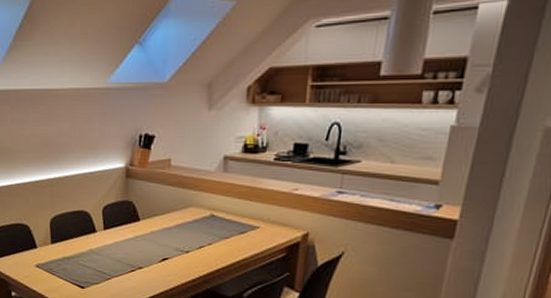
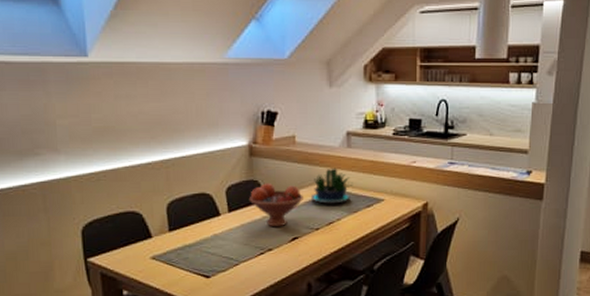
fruit bowl: none [123,204,175,247] -> present [248,183,303,227]
potted plant: none [182,192,227,228] -> present [310,167,353,204]

